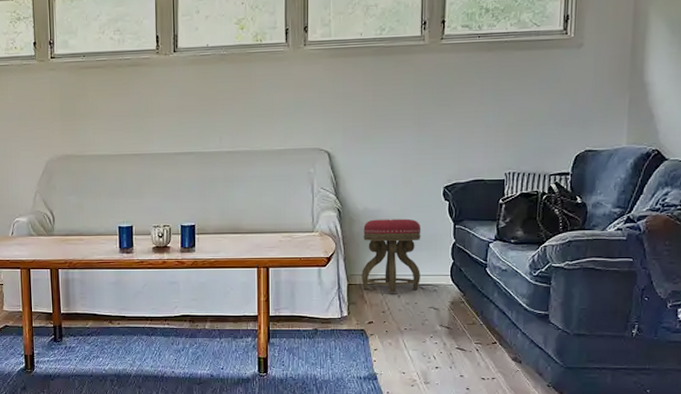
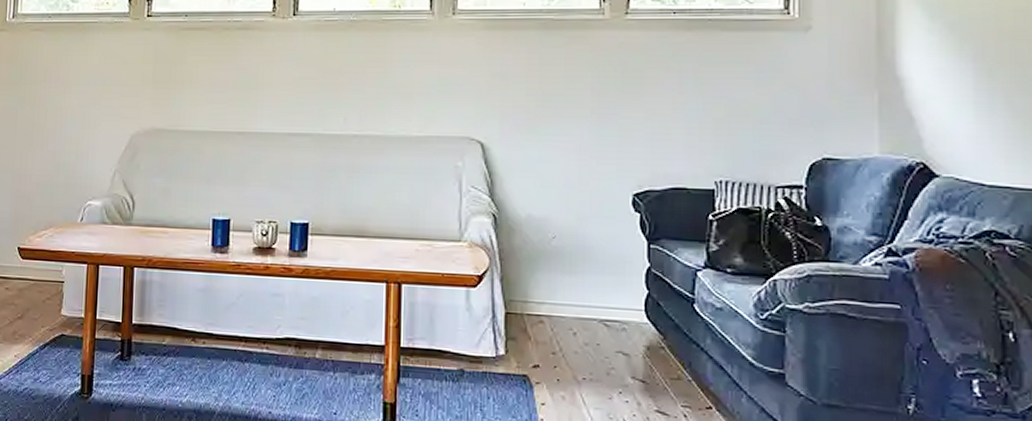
stool: present [361,218,421,292] -> none [524,230,604,328]

